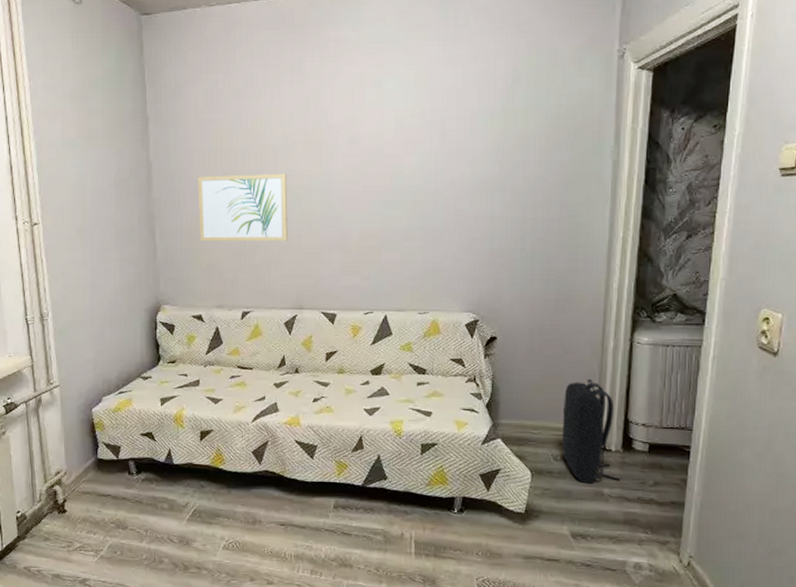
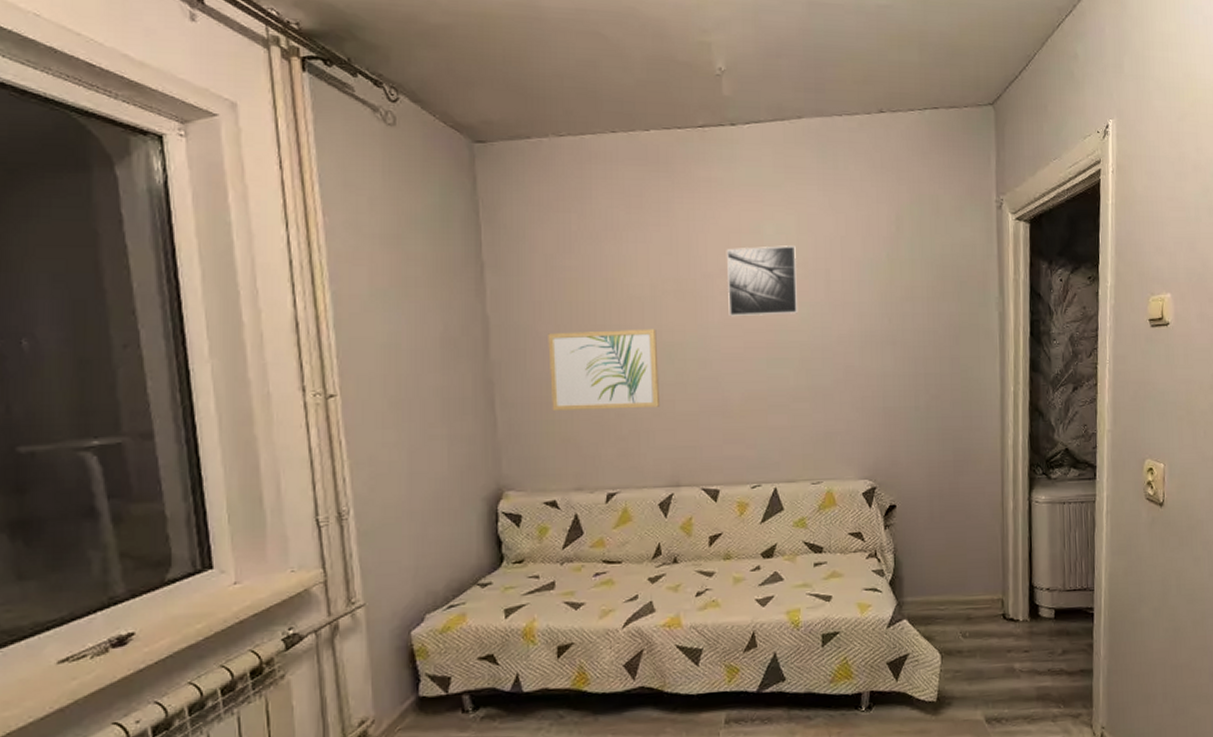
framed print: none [350,99,414,164] -> present [726,246,797,317]
backpack: present [561,378,620,484] -> none [968,544,1030,660]

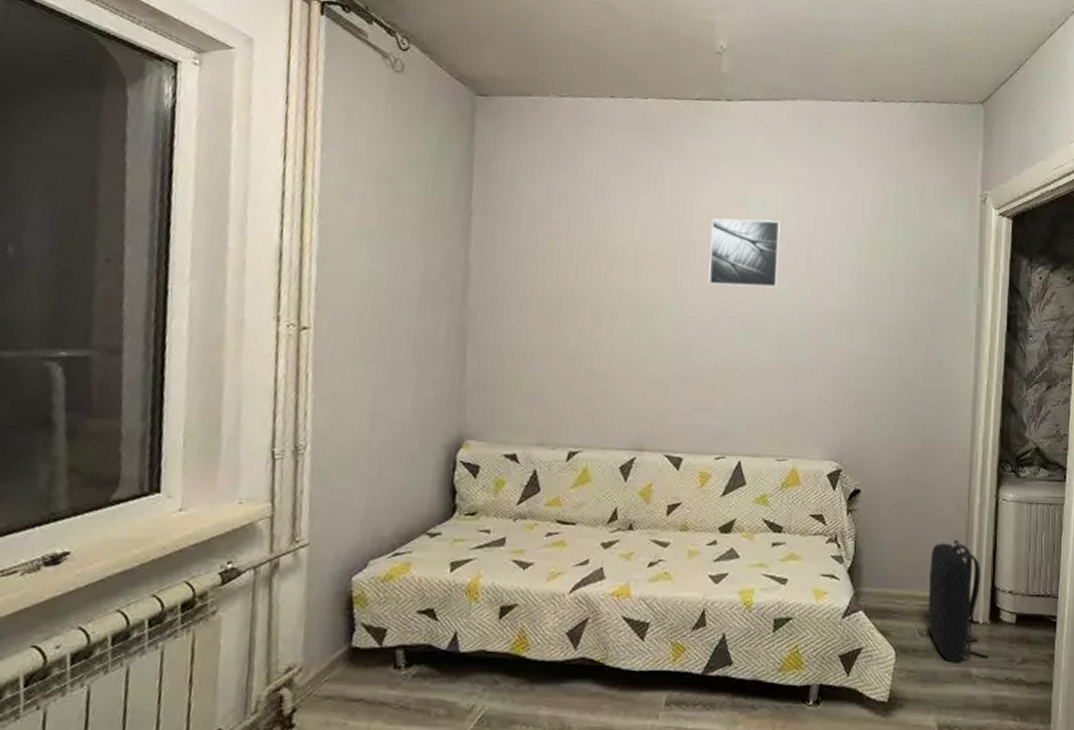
wall art: present [548,329,661,411] -> none [522,285,635,368]
backpack: none [968,544,1030,660] -> present [927,539,988,663]

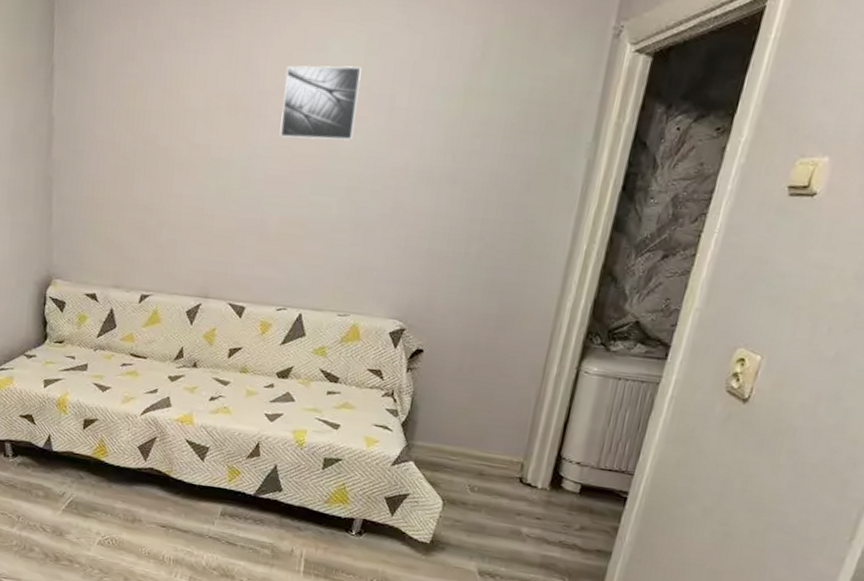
backpack: present [927,539,988,663] -> none [480,406,548,521]

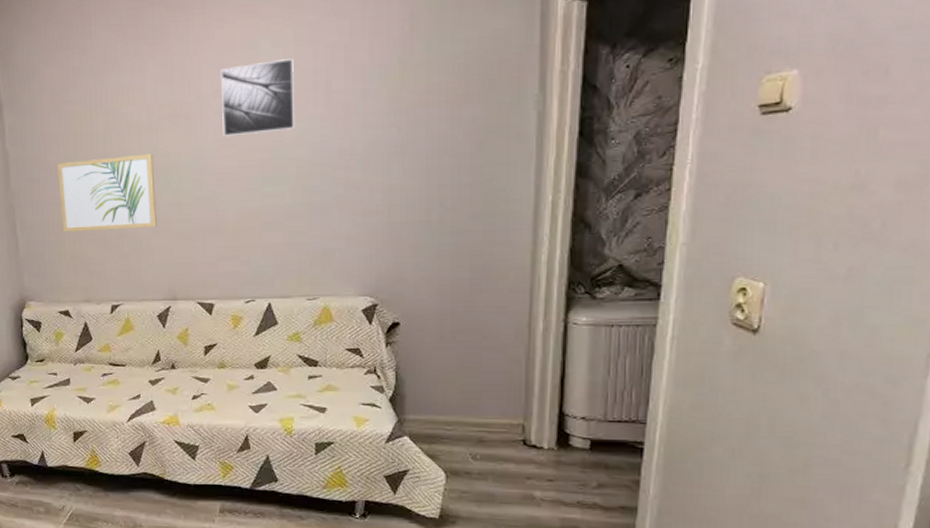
wall art: none [100,138,205,220] -> present [57,153,158,232]

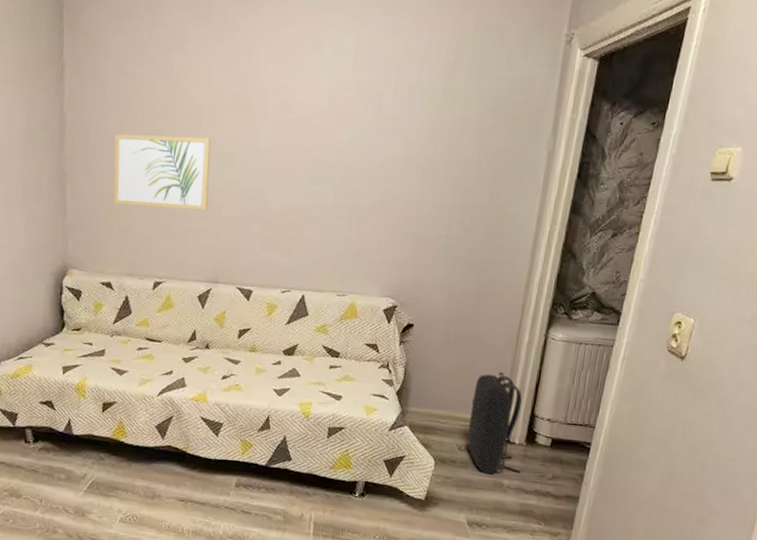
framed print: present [220,59,294,137] -> none [279,66,352,135]
backpack: none [481,366,555,486] -> present [467,371,522,475]

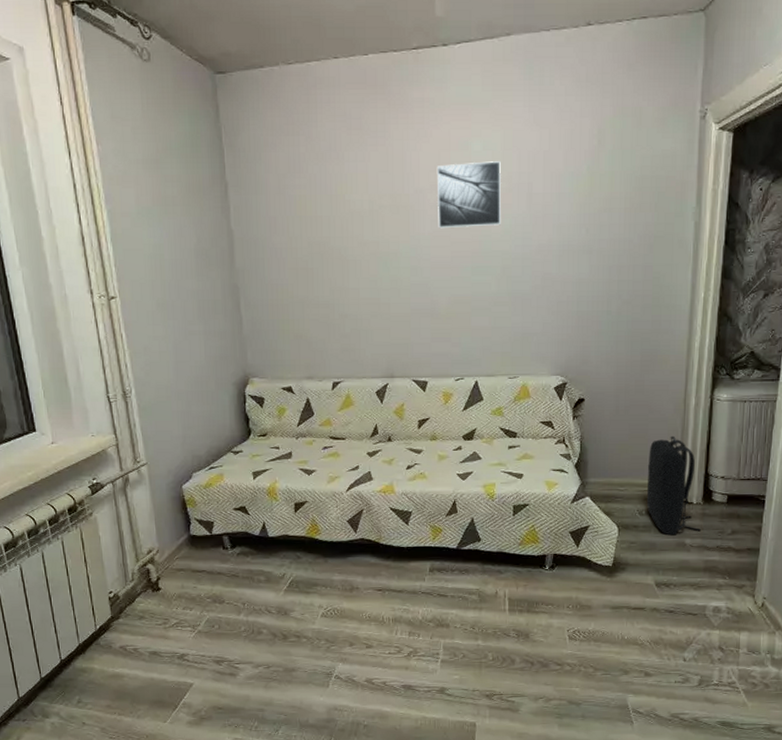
wall art: present [113,134,211,210] -> none [282,240,378,311]
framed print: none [279,66,352,135] -> present [436,161,501,229]

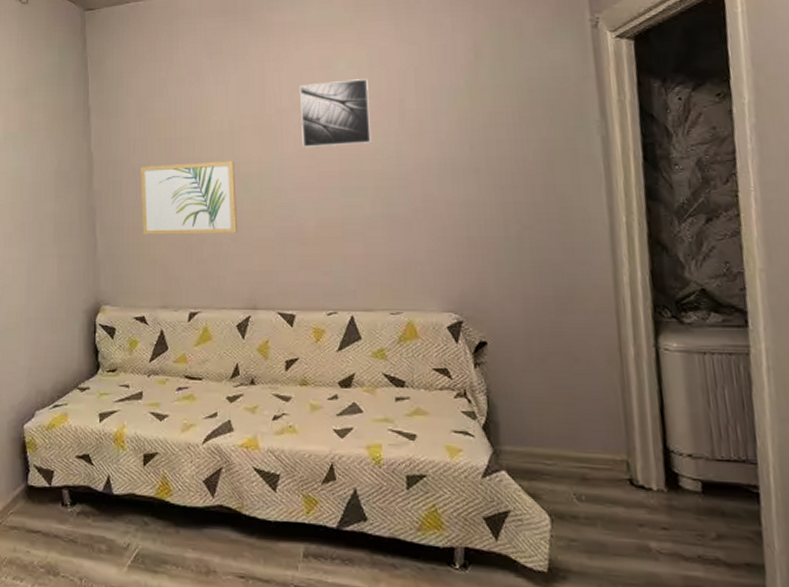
wall art: none [282,240,378,311] -> present [140,160,238,235]
backpack: present [646,435,701,536] -> none [580,394,670,535]

